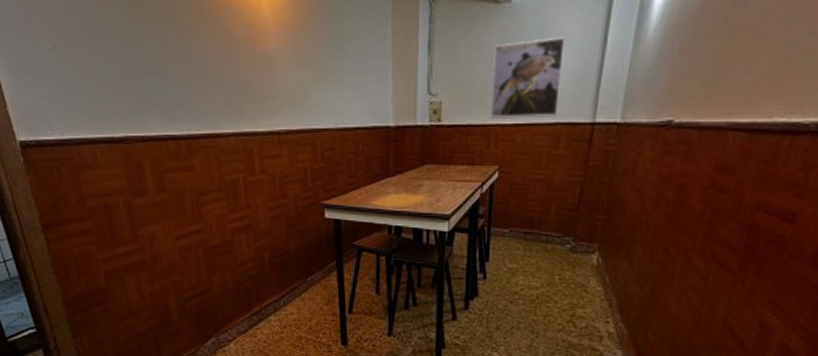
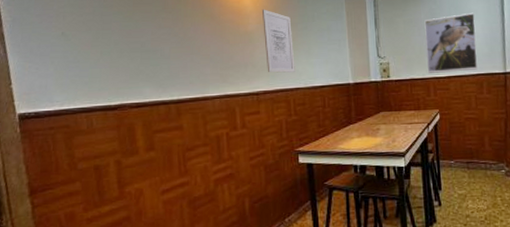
wall art: none [286,22,324,108] -> present [263,9,295,73]

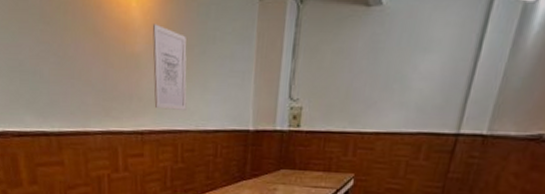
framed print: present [424,12,478,74] -> none [351,42,436,128]

